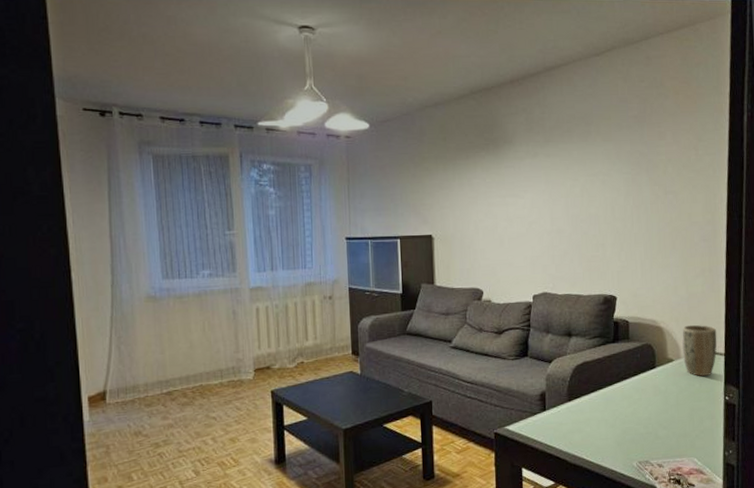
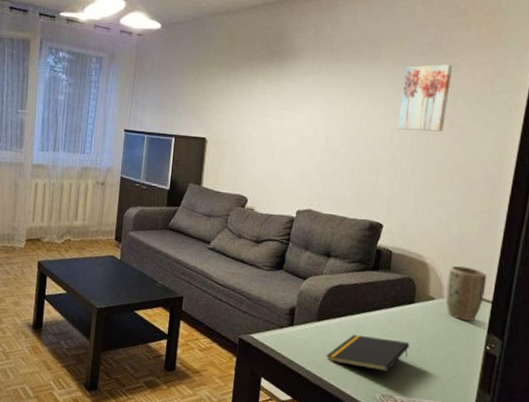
notepad: none [581,406,658,440] -> present [326,334,410,372]
wall art: none [616,134,659,202] -> present [398,64,453,132]

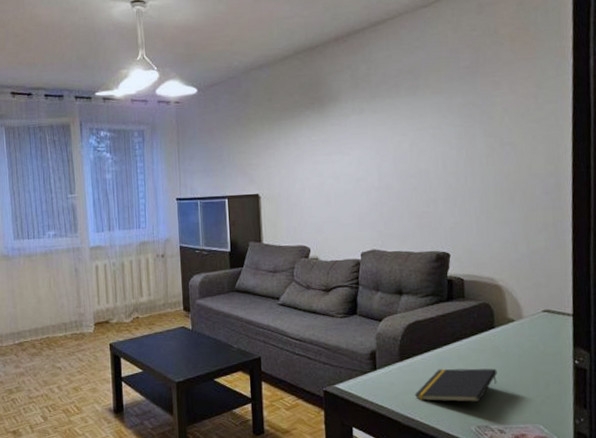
wall art: present [398,64,453,132] -> none [446,84,494,156]
plant pot: present [445,265,487,321] -> none [523,283,564,338]

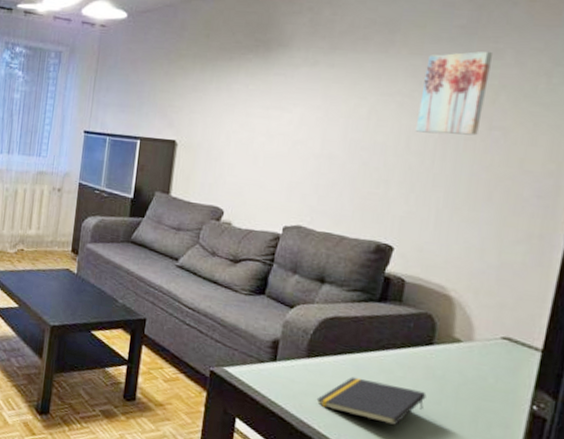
wall art: none [446,84,494,156] -> present [416,51,494,136]

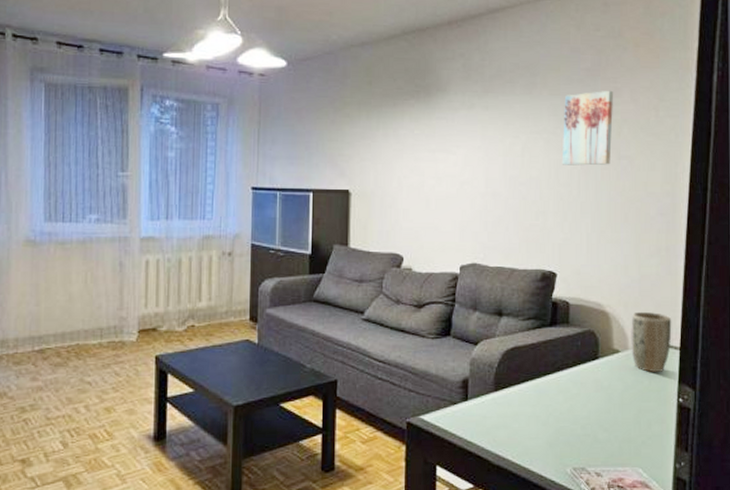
notepad: present [316,376,426,425] -> none [507,402,598,441]
plant pot: none [476,302,536,373] -> present [630,311,672,372]

